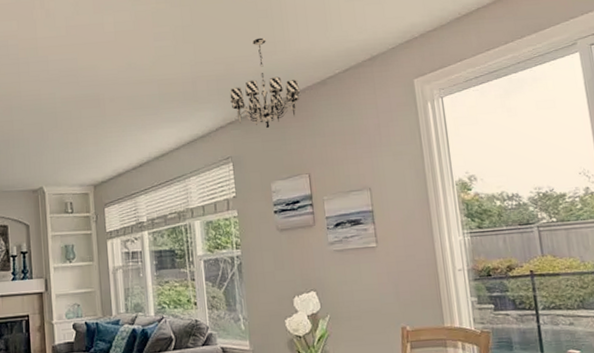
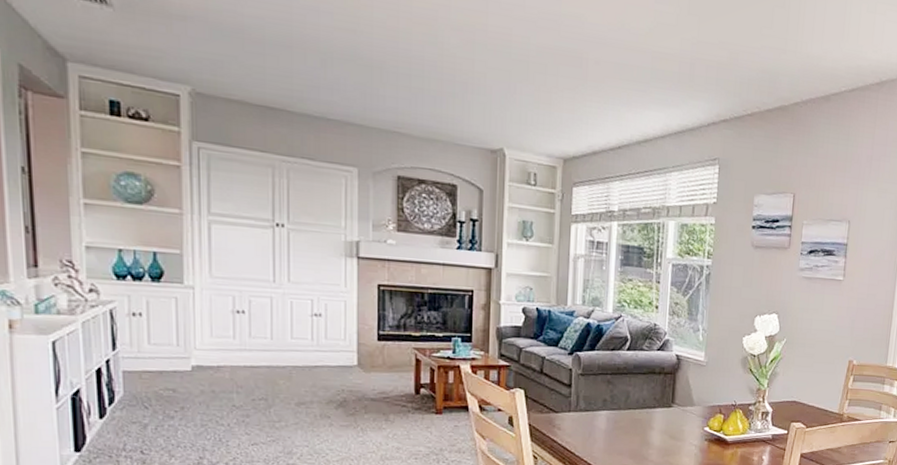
chandelier: present [230,37,301,129] -> none [728,29,803,136]

